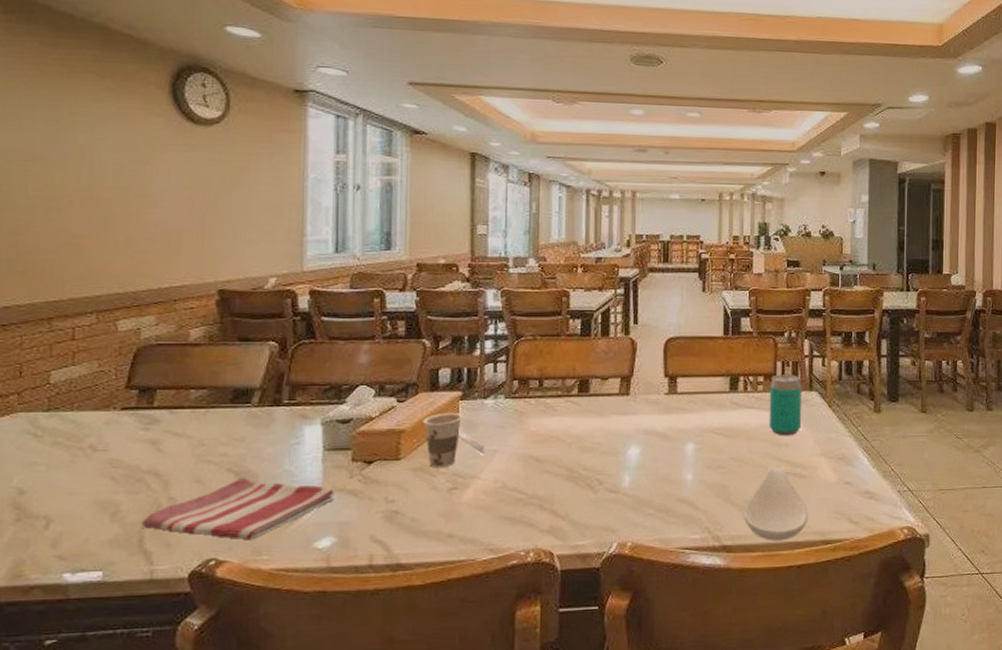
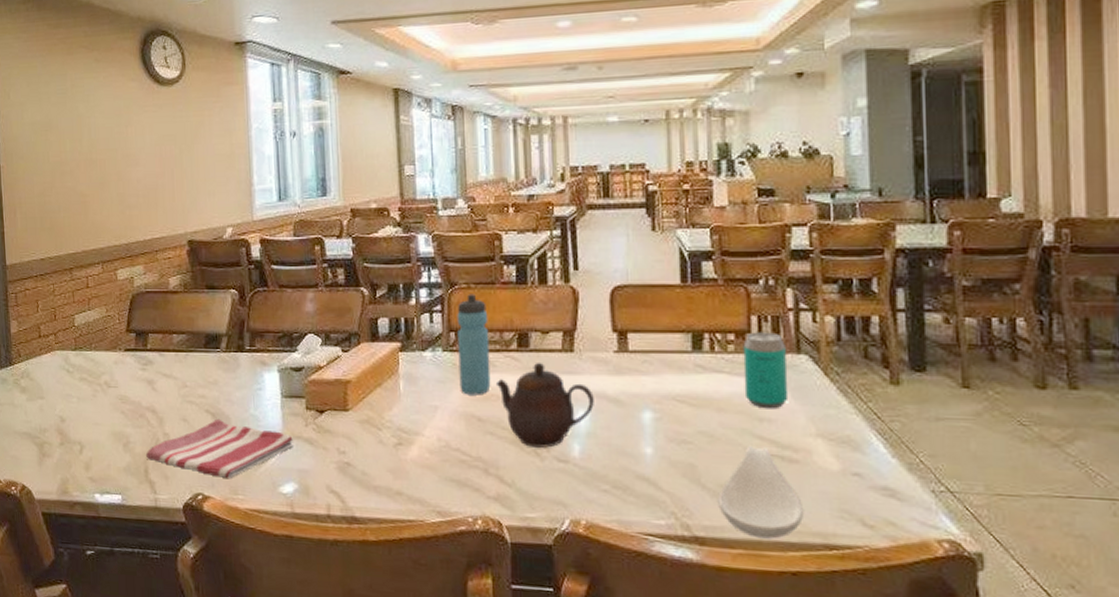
cup: present [422,412,485,468] -> none [366,364,427,422]
water bottle: none [520,345,552,438] -> present [457,294,491,395]
teapot: none [555,405,645,482] -> present [495,362,594,448]

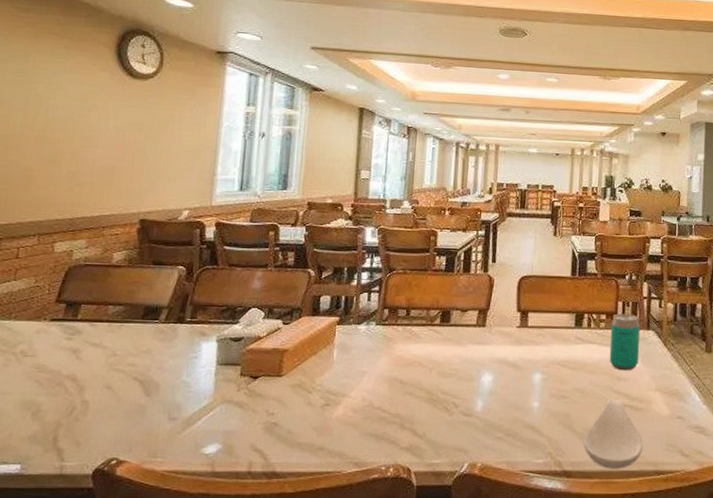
dish towel: present [145,418,293,479] -> none [57,385,223,443]
water bottle: present [457,294,491,395] -> none [387,278,419,362]
teapot: present [495,362,594,448] -> none [418,334,498,405]

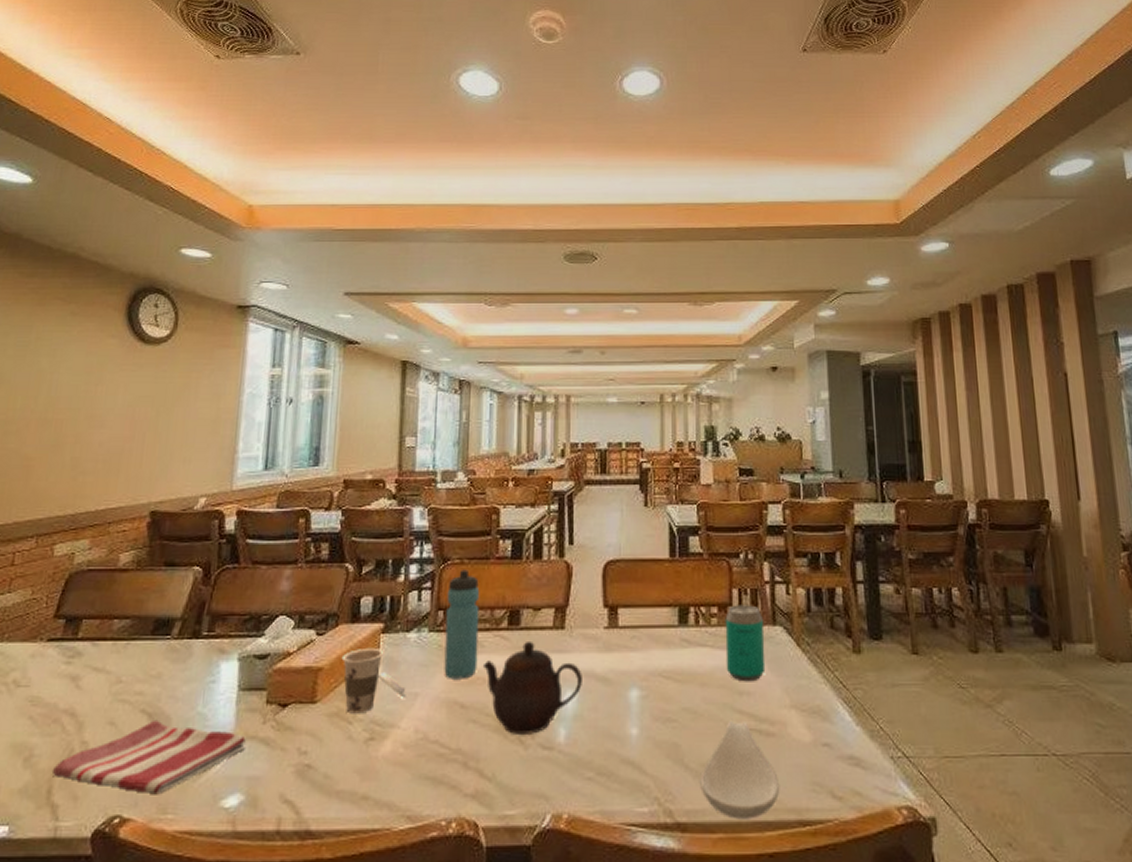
dish towel: none [57,385,223,443] -> present [51,719,246,795]
cup: none [303,335,356,386] -> present [341,647,406,714]
water bottle: none [387,278,419,362] -> present [444,569,480,679]
teapot: none [418,334,498,405] -> present [482,640,582,734]

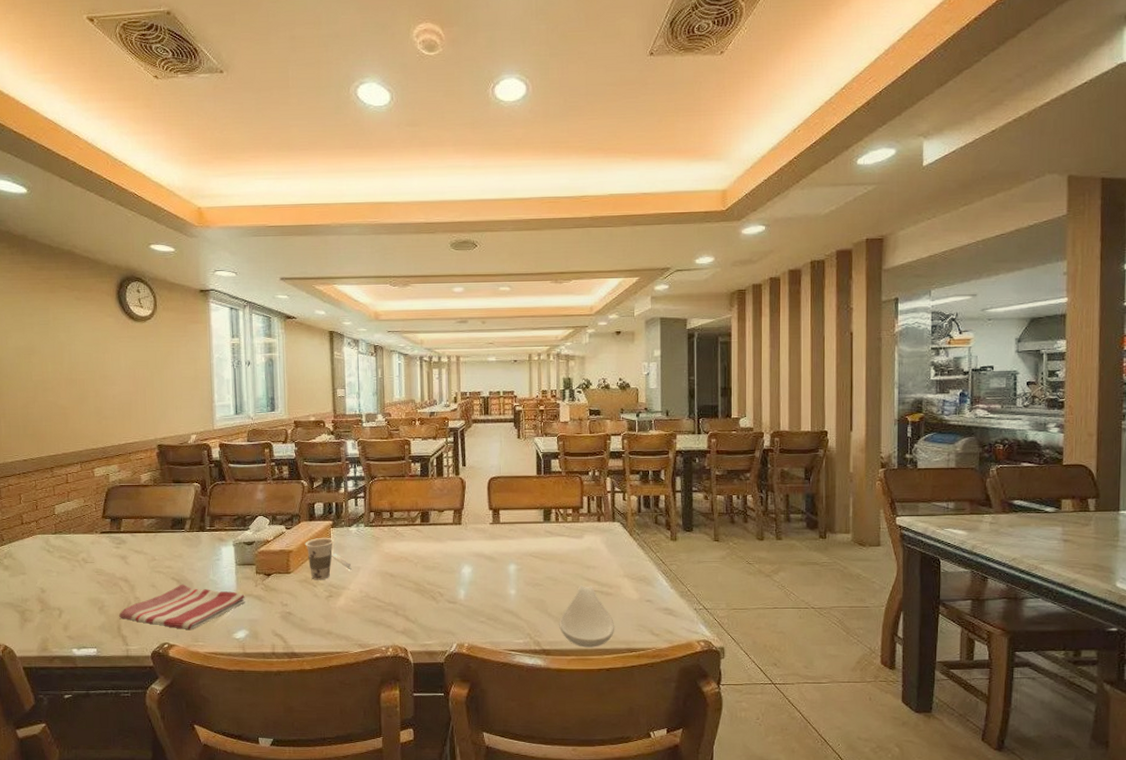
water bottle: present [444,569,480,679] -> none [376,484,401,558]
teapot: present [482,640,582,734] -> none [404,532,475,594]
beverage can: present [725,605,766,682] -> none [577,508,607,560]

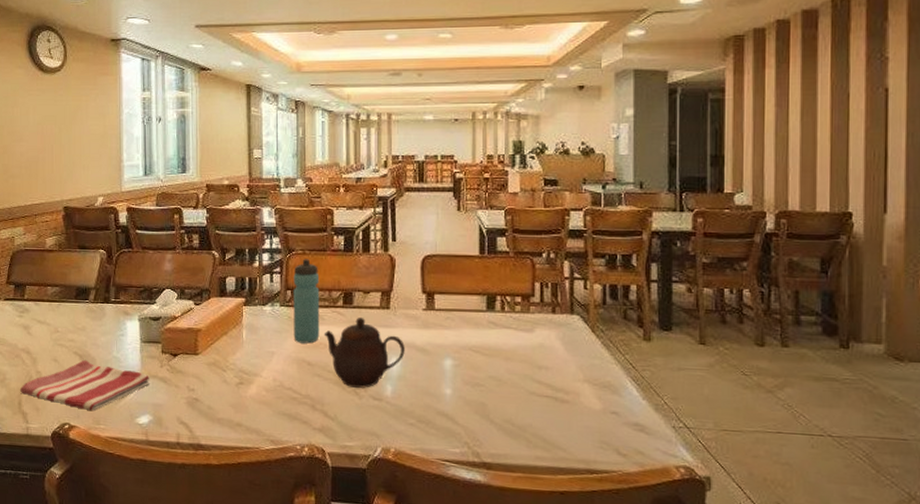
cup: present [305,537,352,580] -> none [214,316,265,365]
water bottle: none [376,484,401,558] -> present [293,259,320,344]
teapot: none [404,532,475,594] -> present [324,316,405,388]
spoon rest: present [559,585,615,648] -> none [503,388,572,465]

